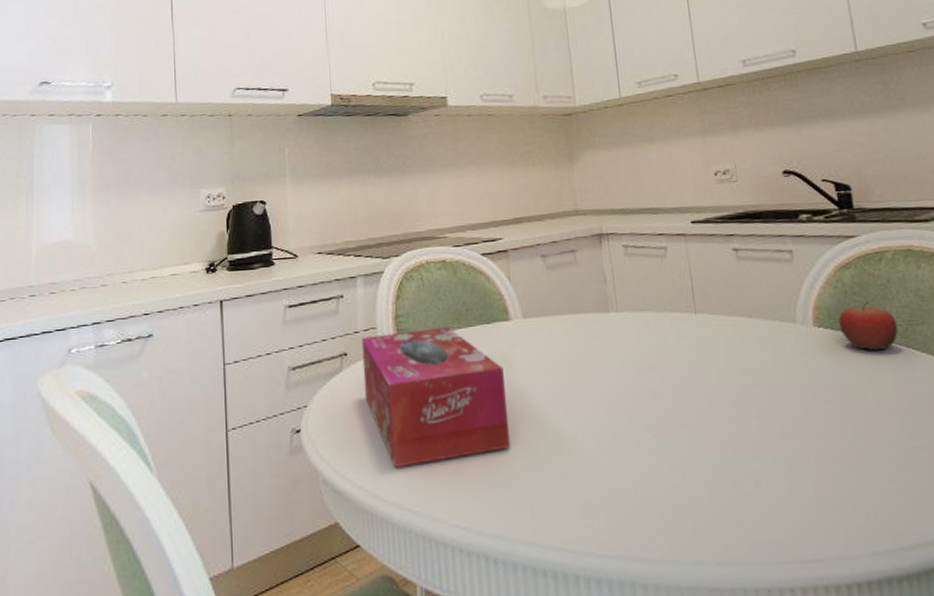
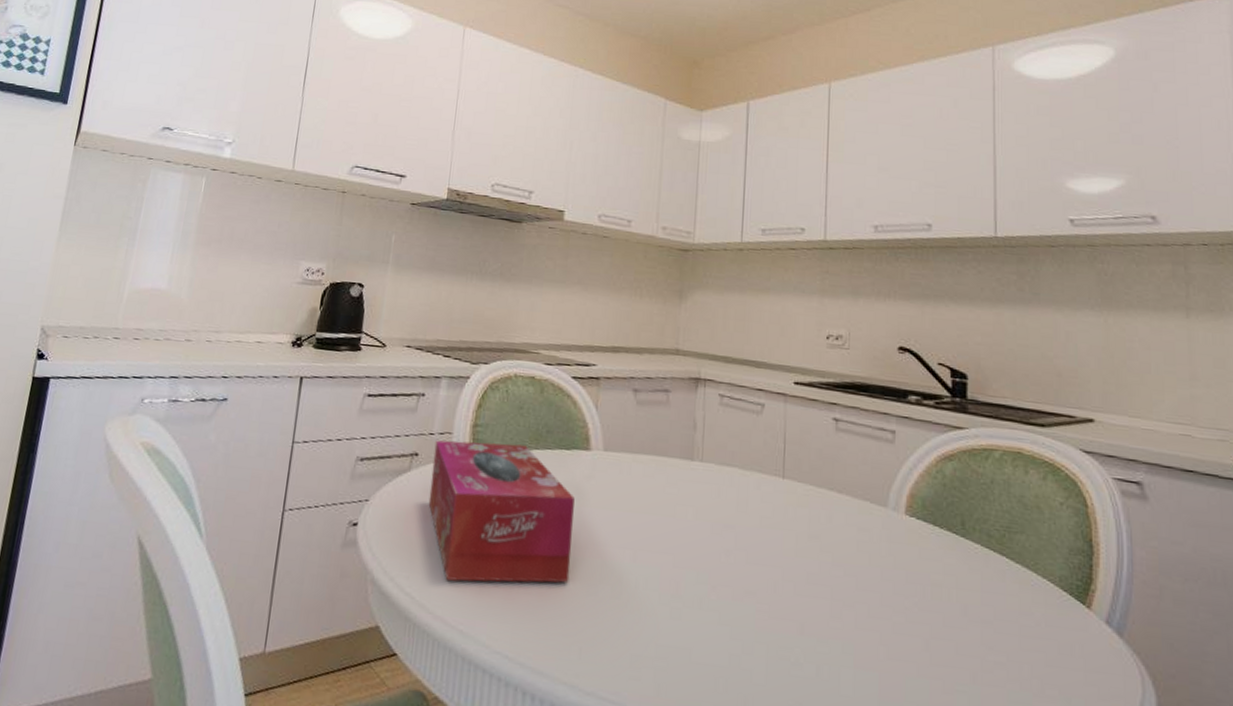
fruit: present [838,301,898,351] -> none [933,498,995,553]

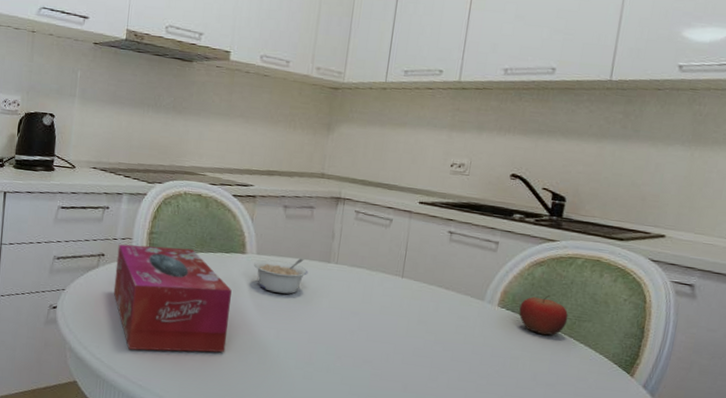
legume: none [601,456,668,502] -> present [254,259,309,294]
fruit: none [933,498,995,553] -> present [519,295,568,335]

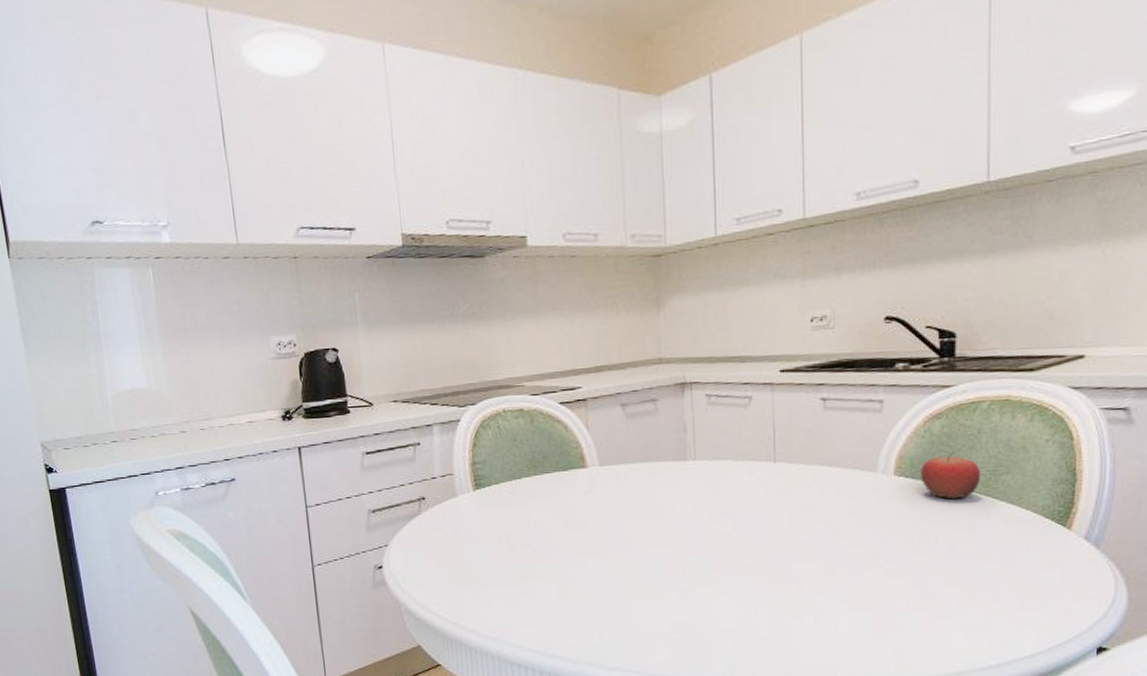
tissue box: present [113,244,232,353] -> none [439,473,583,599]
legume: present [254,259,309,294] -> none [598,462,664,506]

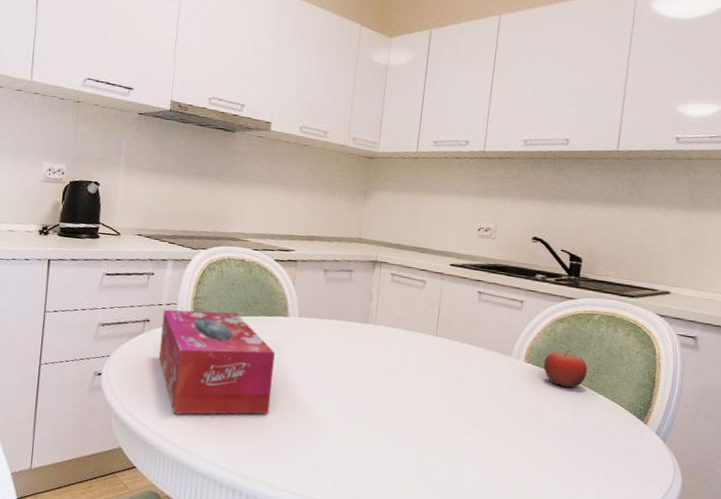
tissue box: none [439,473,583,599] -> present [158,309,275,415]

